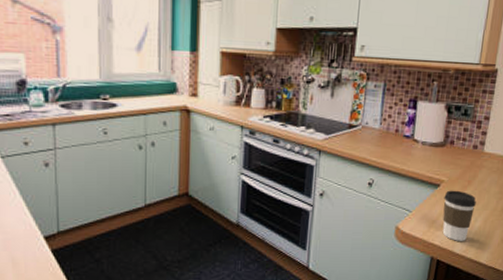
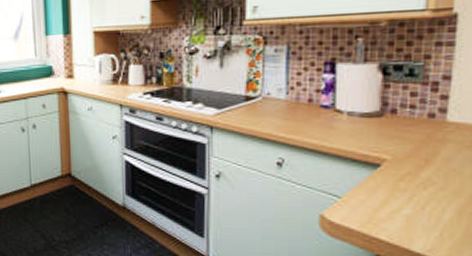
coffee cup: present [442,190,476,241] -> none [388,171,441,237]

